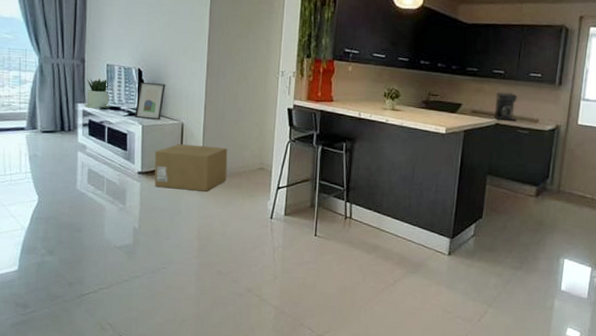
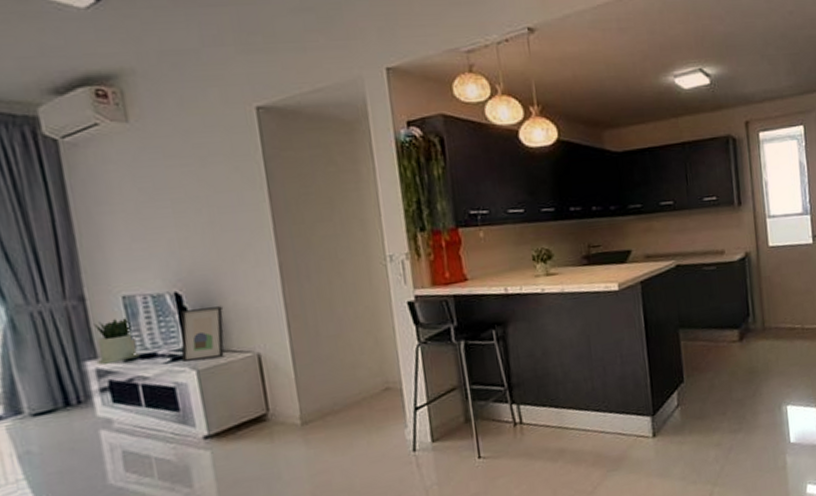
box: present [154,143,228,192] -> none [225,373,341,452]
coffee maker: present [493,92,517,122] -> none [670,225,699,261]

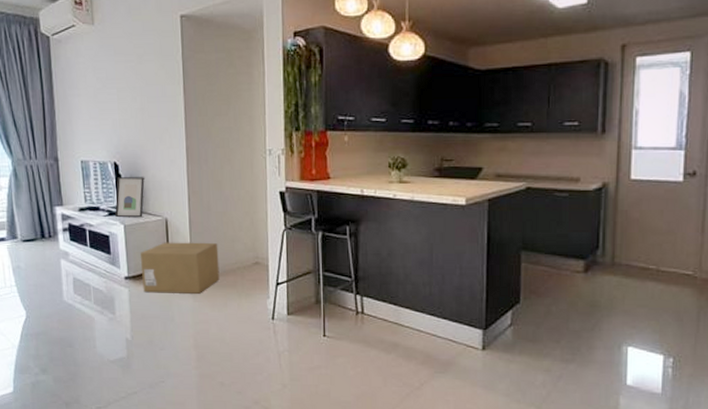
planter: present [93,318,140,365] -> none [62,178,89,211]
box: none [225,373,341,452] -> present [141,242,220,294]

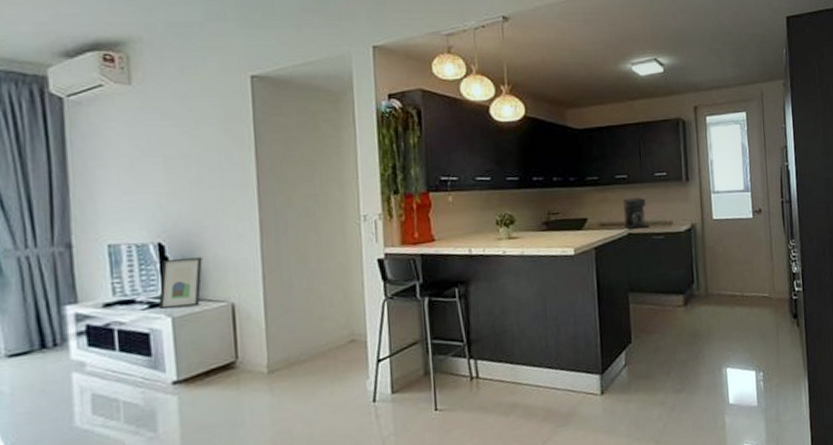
box: present [141,242,220,294] -> none [196,325,306,397]
coffee maker: none [523,148,552,184] -> present [623,197,649,230]

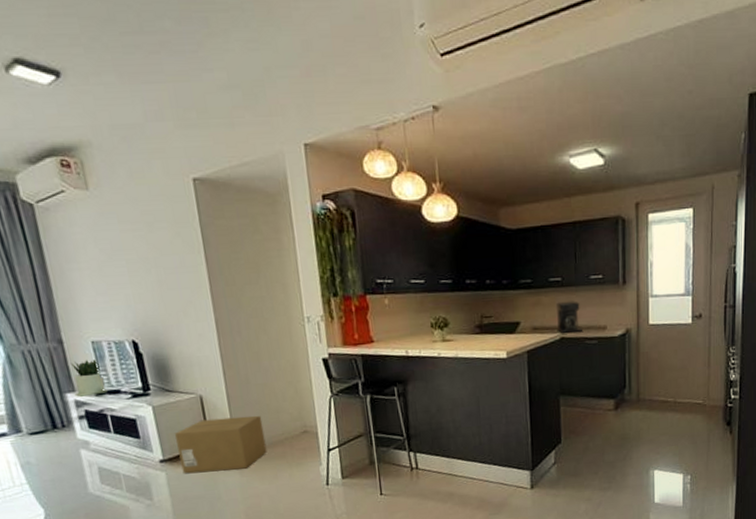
planter: none [77,265,119,309] -> present [70,359,108,397]
picture frame: present [159,257,202,309] -> none [137,354,174,398]
box: none [196,325,306,397] -> present [175,416,267,474]

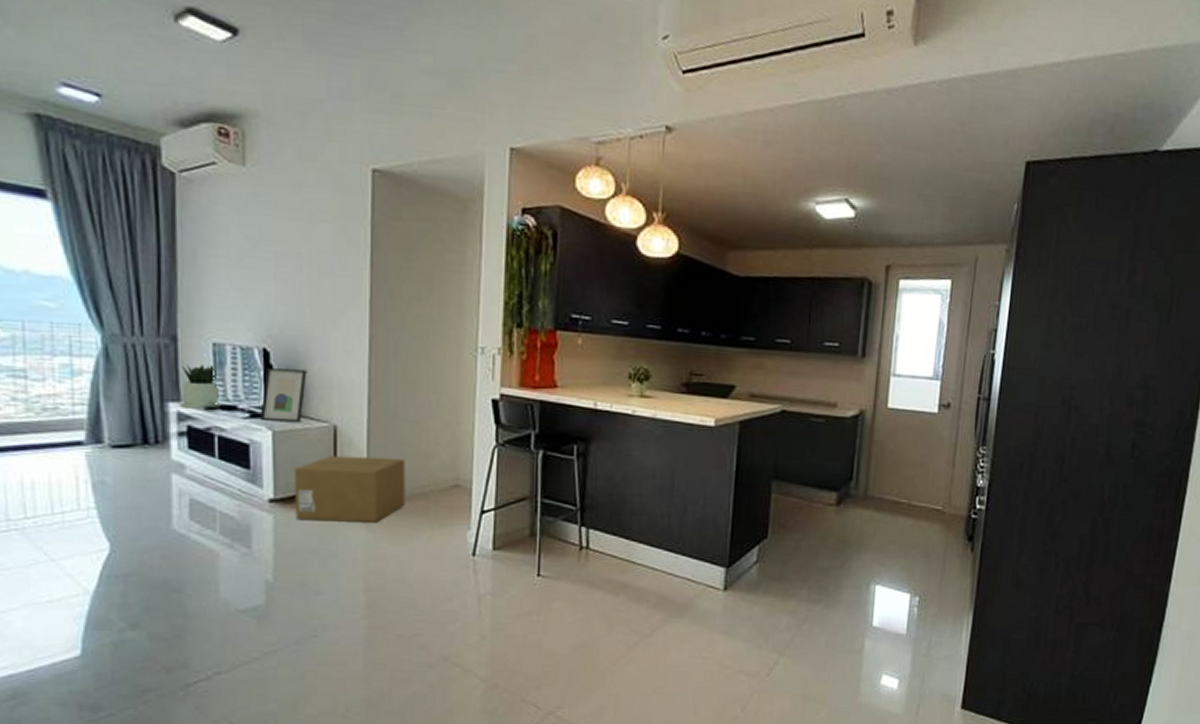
picture frame: none [137,354,174,398] -> present [260,368,307,423]
coffee maker: present [557,301,582,334] -> none [778,368,809,407]

